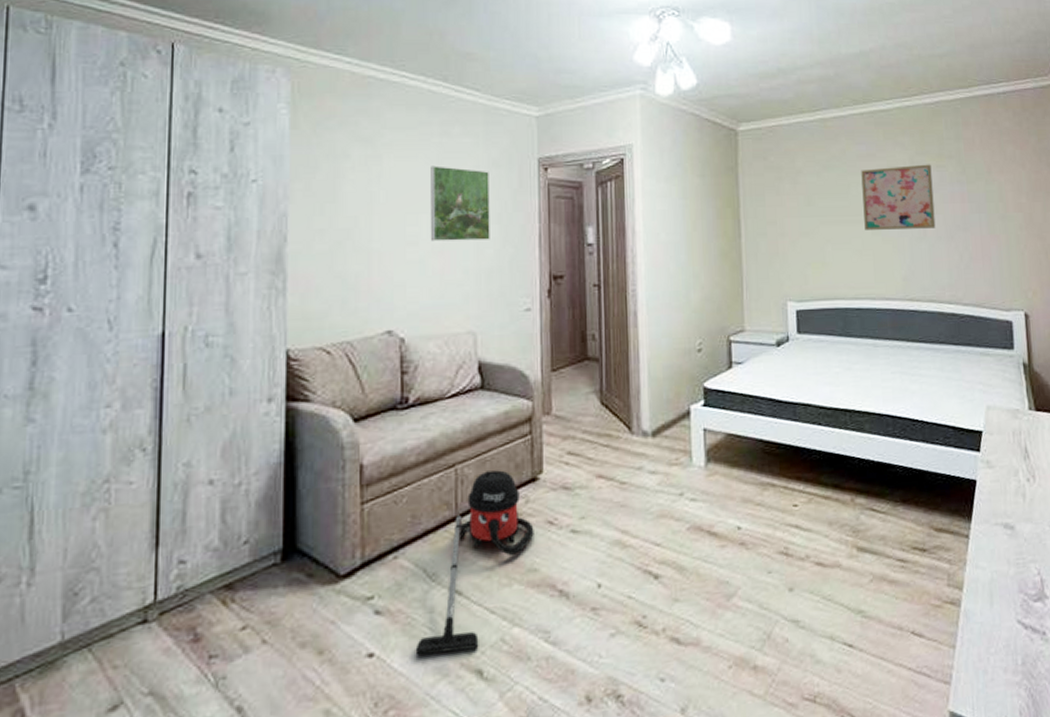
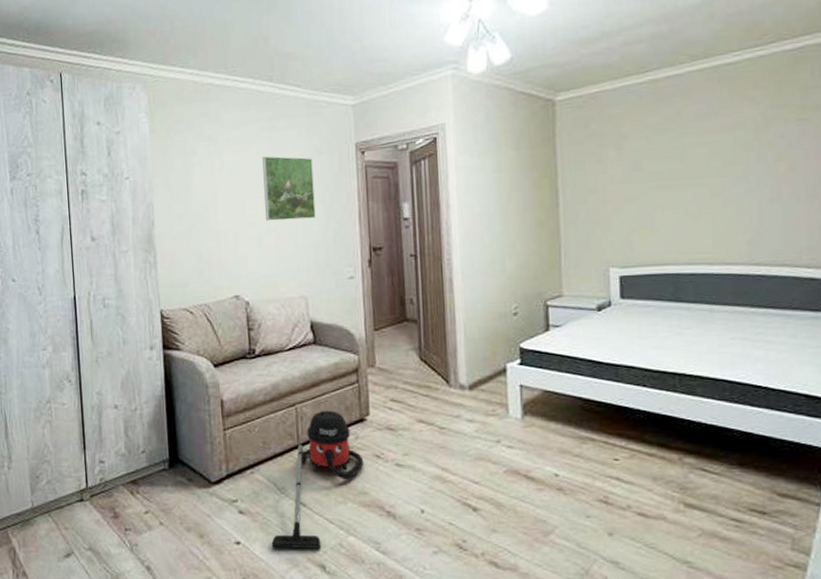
wall art: present [861,164,936,230] -> none [699,117,793,193]

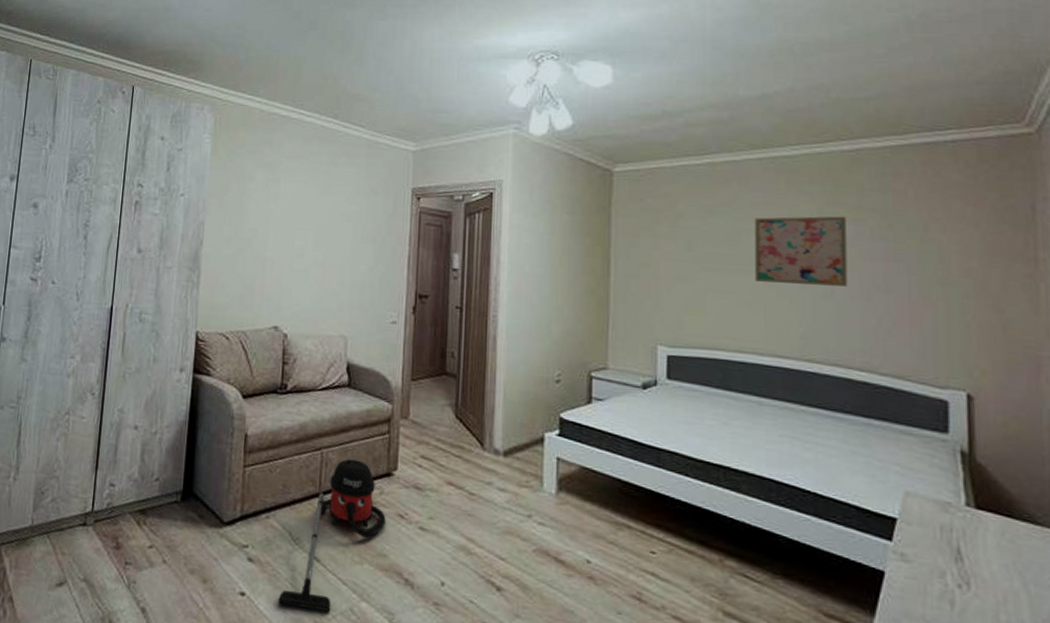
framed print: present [262,156,316,221] -> none [315,190,368,258]
wall art: none [699,117,793,193] -> present [755,216,848,287]

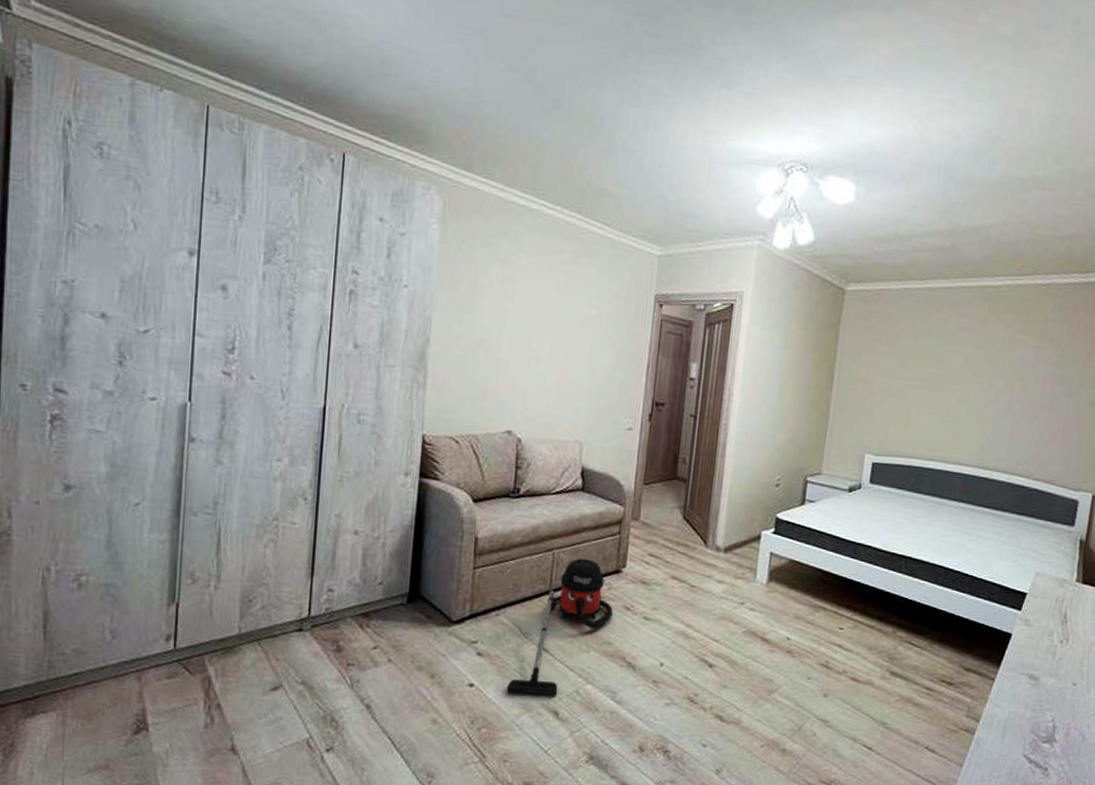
wall art: present [755,216,848,287] -> none [952,341,1030,405]

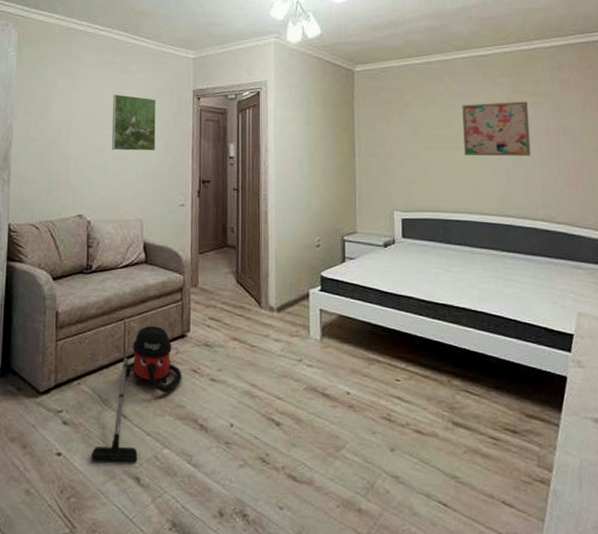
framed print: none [552,290,610,364] -> present [112,94,156,151]
wall art: none [952,341,1030,405] -> present [462,101,531,156]

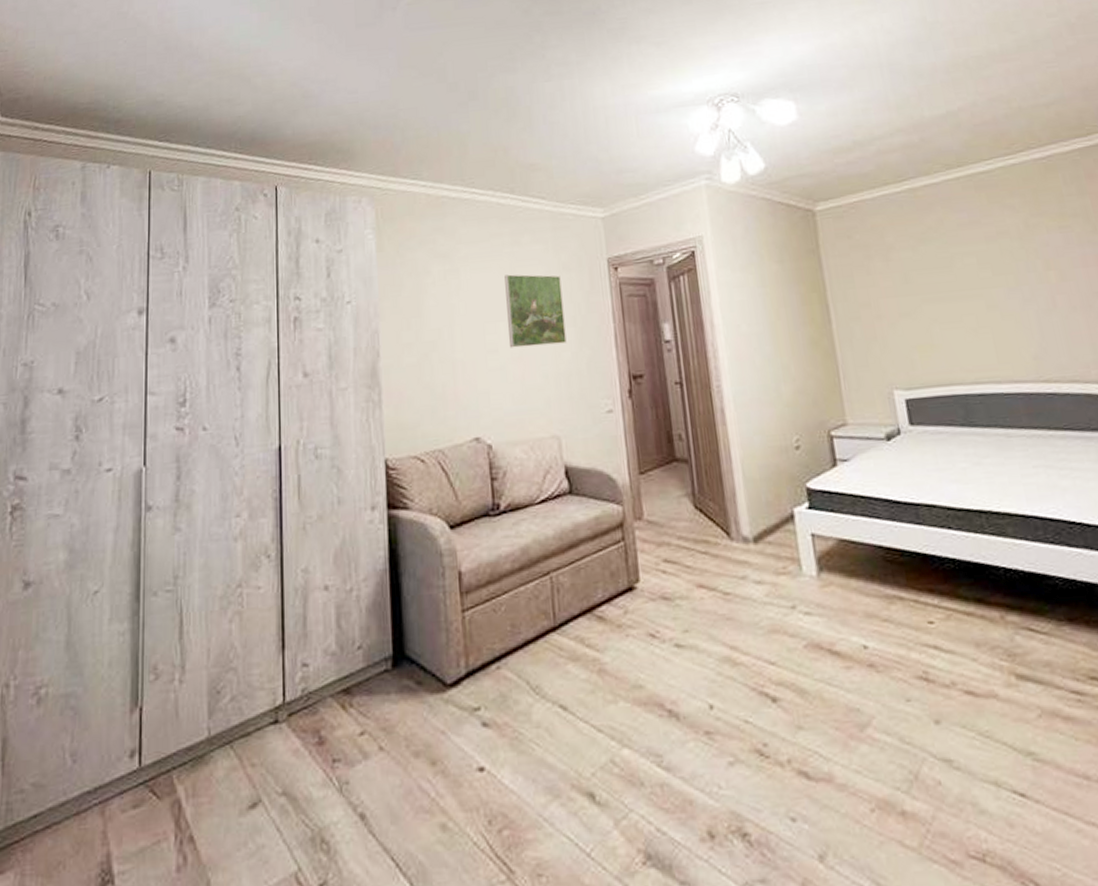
vacuum cleaner: present [91,326,182,461] -> none [524,578,636,773]
wall art: present [462,101,531,156] -> none [964,225,1068,306]

